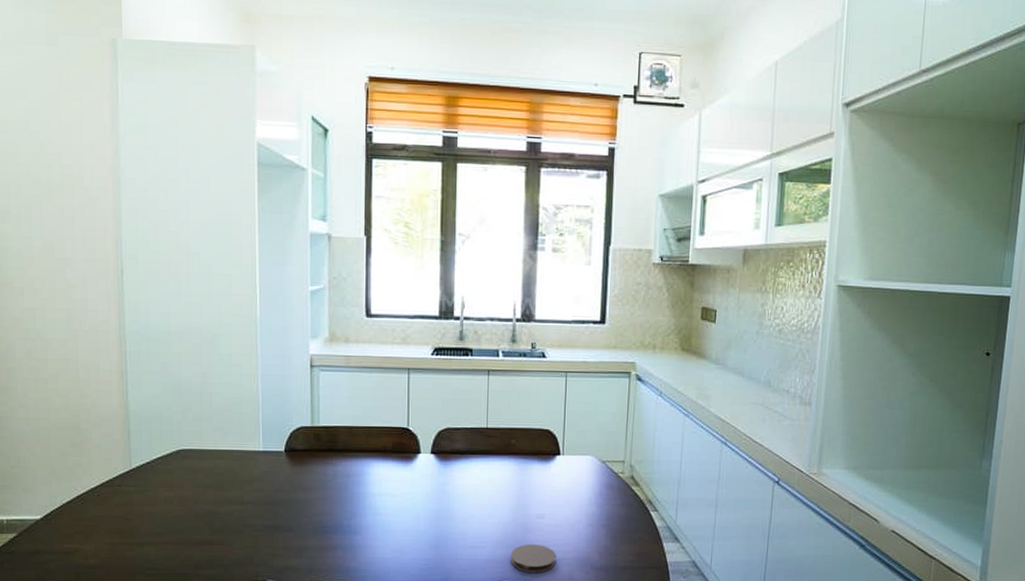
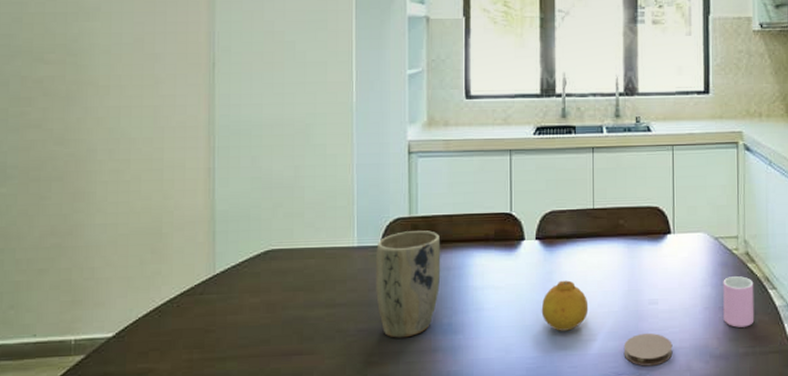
plant pot: none [281,439,341,535] -> present [376,230,441,338]
fruit: none [434,492,479,538] -> present [541,280,589,331]
cup: none [606,498,637,544] -> present [723,276,755,328]

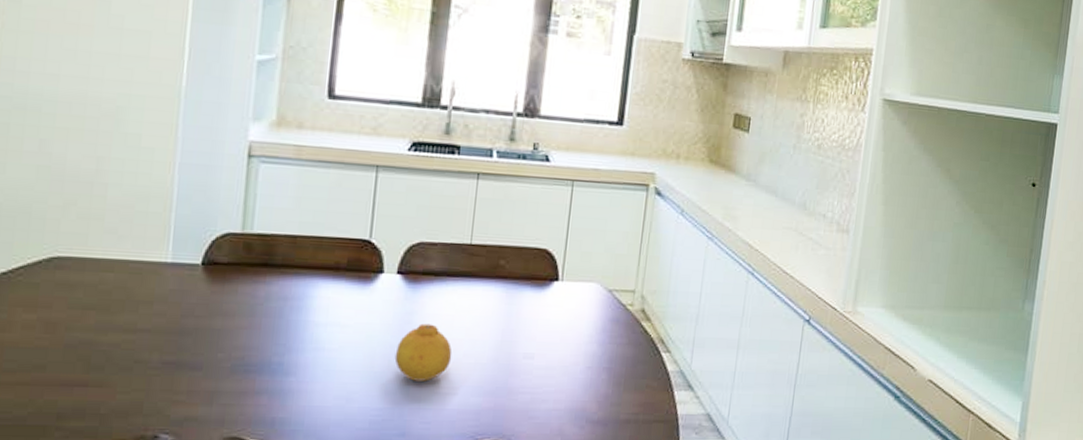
plant pot: present [376,230,441,338] -> none [190,249,279,376]
coaster: present [623,333,673,366] -> none [487,390,546,428]
cup: present [723,276,755,328] -> none [607,335,646,392]

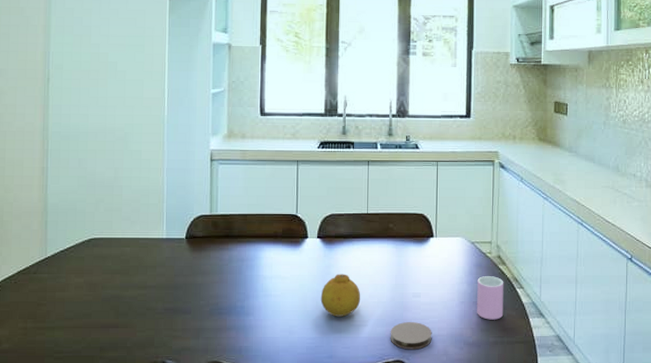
coaster: none [487,390,546,428] -> present [390,321,432,350]
cup: none [607,335,646,392] -> present [477,276,504,320]

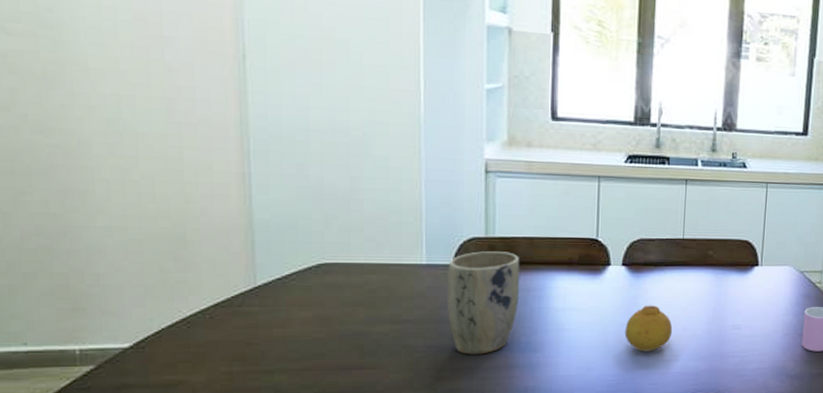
plant pot: none [181,227,237,317] -> present [447,251,520,355]
coaster: present [390,321,432,350] -> none [704,354,752,384]

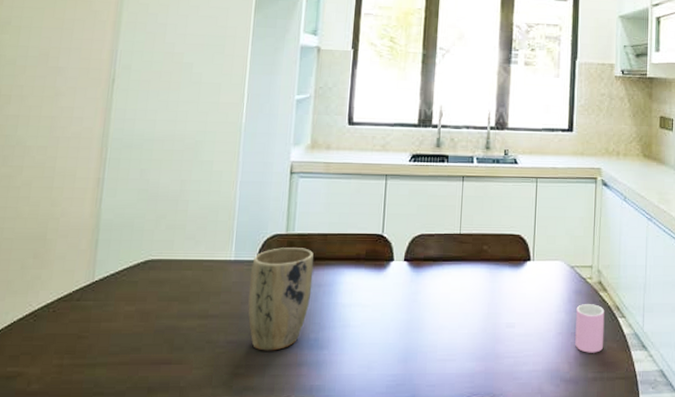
fruit: present [624,305,673,352] -> none [404,301,450,350]

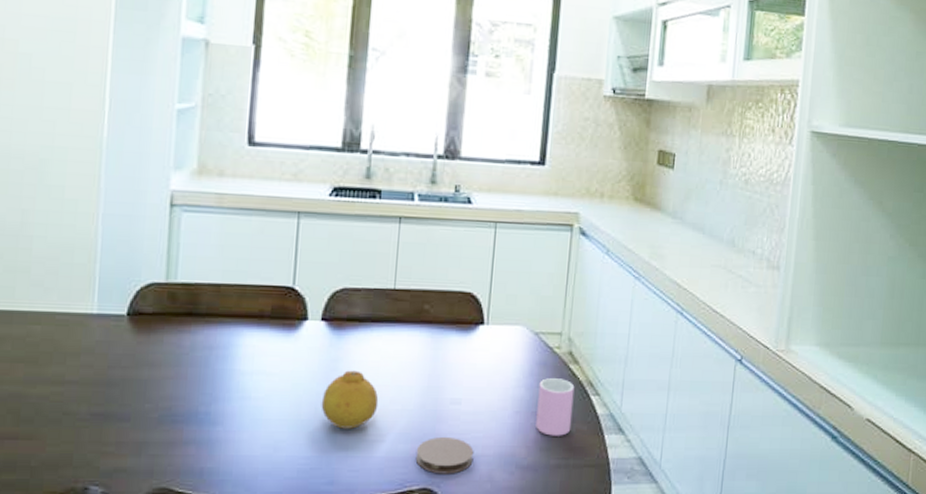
plant pot: present [248,247,314,351] -> none [117,299,204,426]
fruit: none [404,301,450,350] -> present [321,370,379,429]
coaster: none [480,355,526,388] -> present [415,436,474,474]

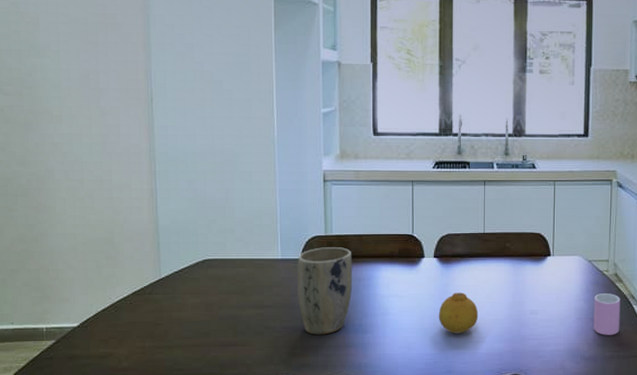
plant pot: none [117,299,204,426] -> present [297,247,353,335]
coaster: present [415,436,474,474] -> none [507,337,549,364]

